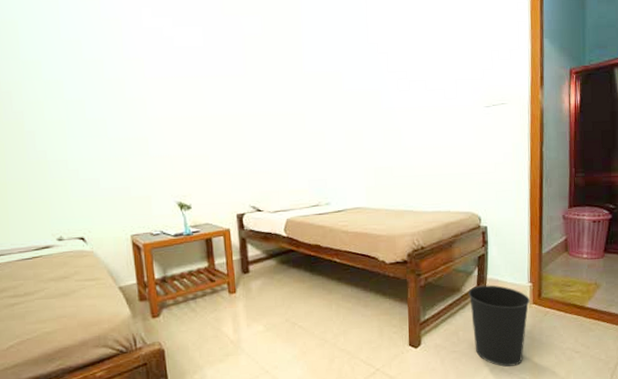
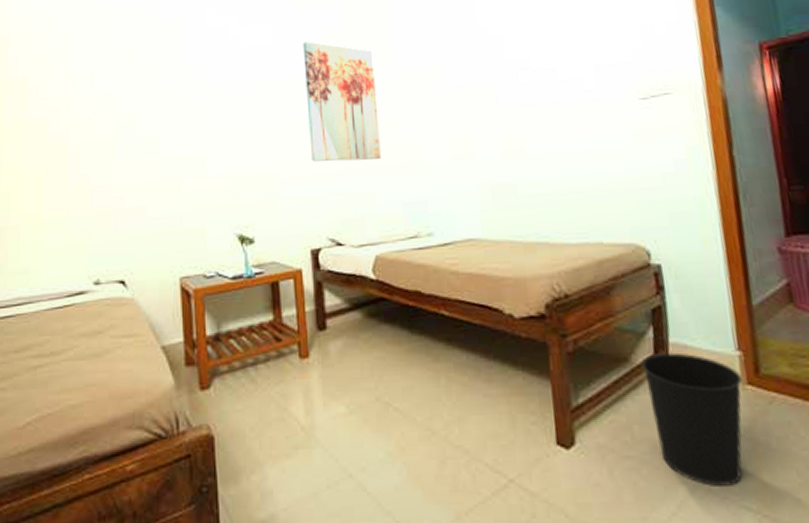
wall art: none [228,45,292,146] -> present [303,42,381,162]

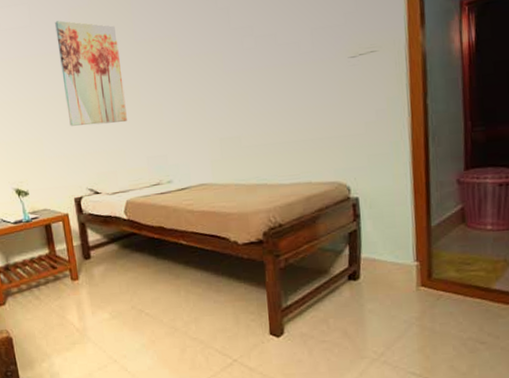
wastebasket: present [641,352,743,486] -> none [338,265,418,359]

